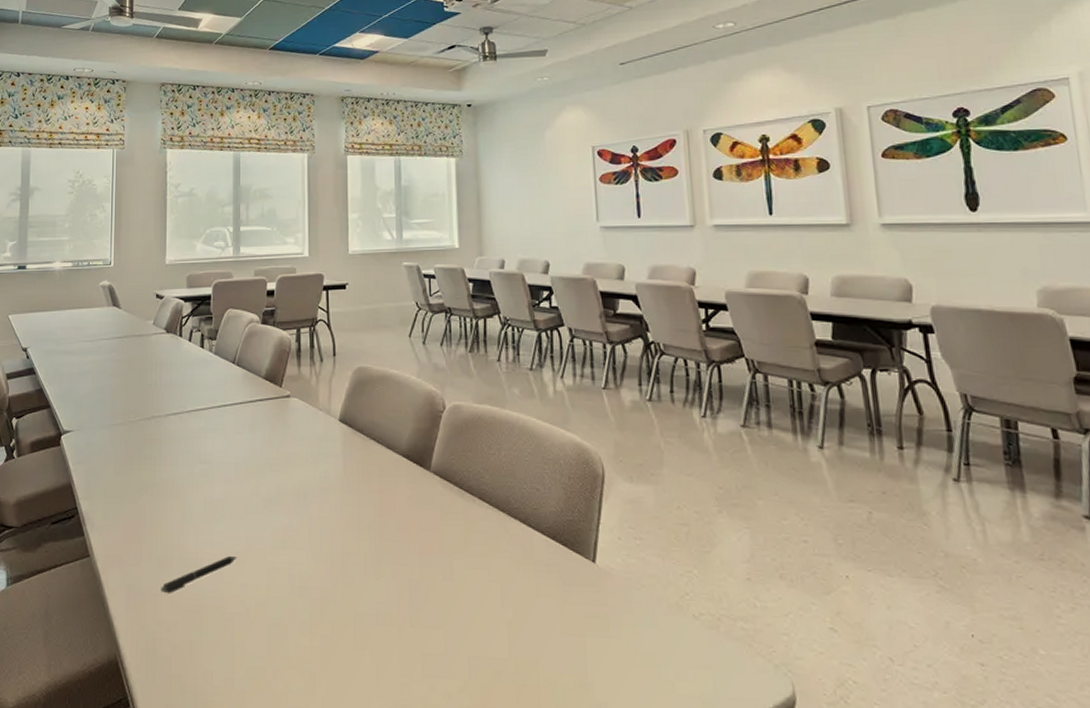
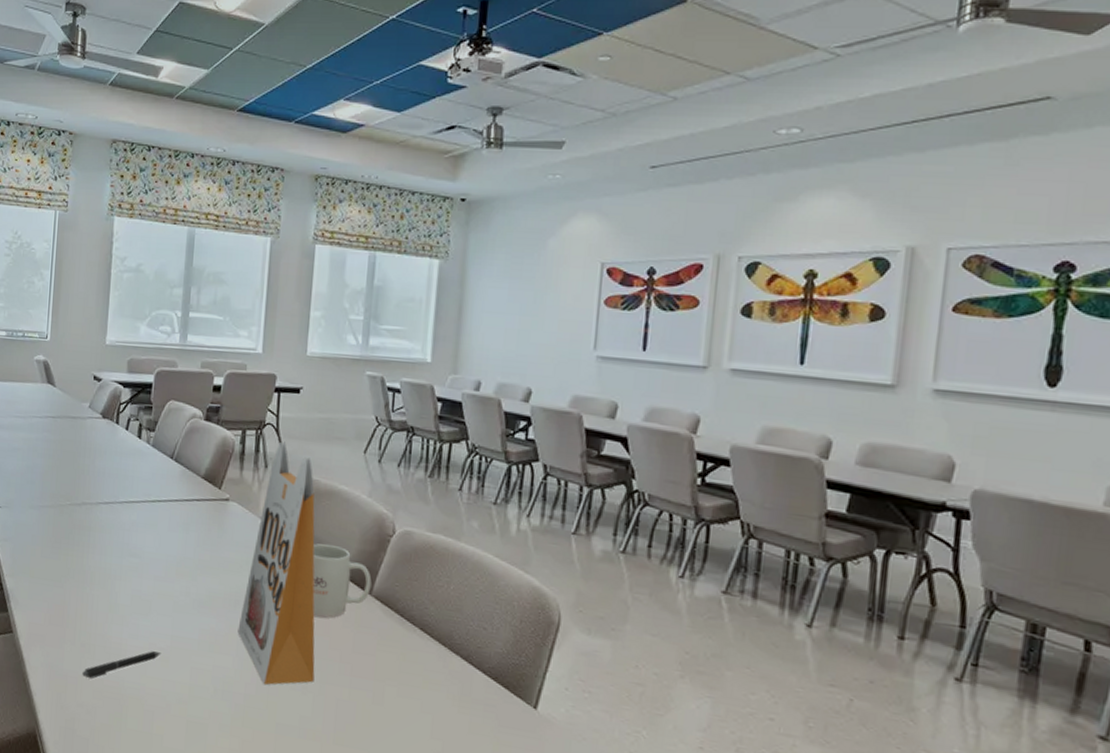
shopping bag: none [309,335,386,576] -> present [237,441,315,686]
mug: none [372,428,429,501] -> present [312,543,372,619]

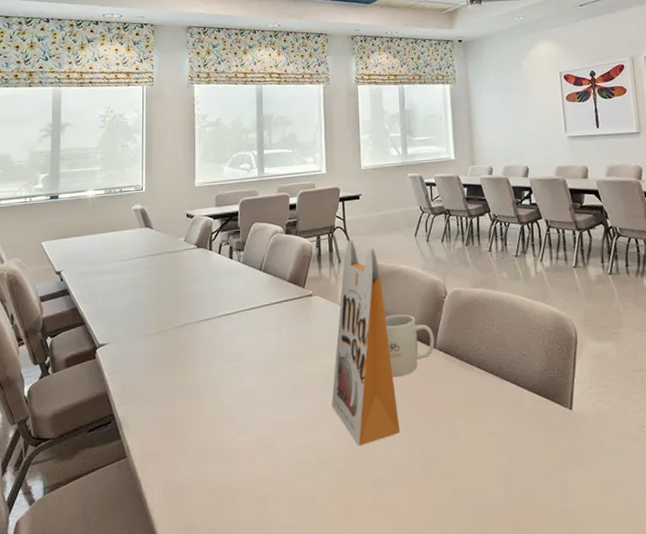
pen: present [82,651,162,680] -> none [196,441,267,483]

